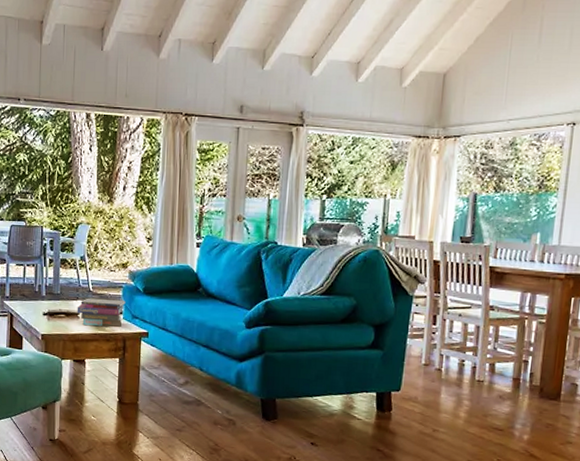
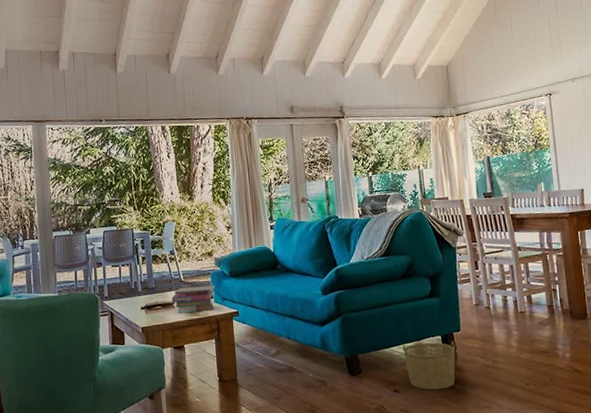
basket: none [329,396,391,451] -> present [403,341,456,390]

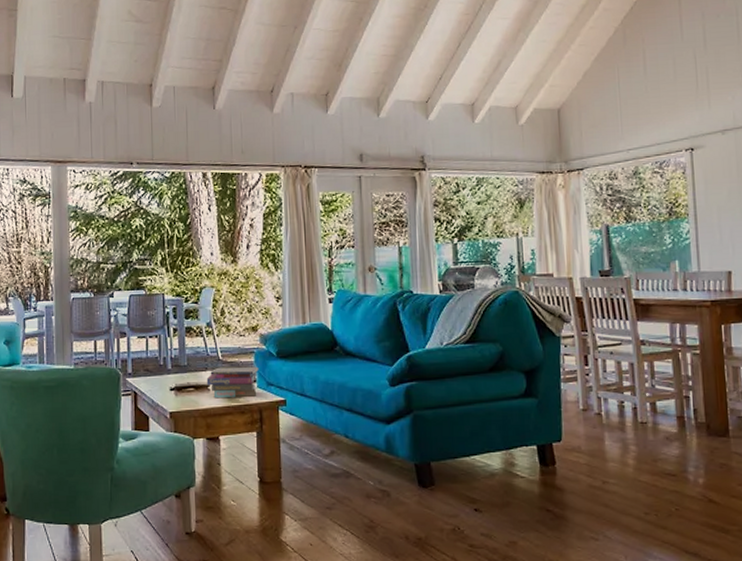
basket: present [403,341,456,390] -> none [488,452,555,513]

